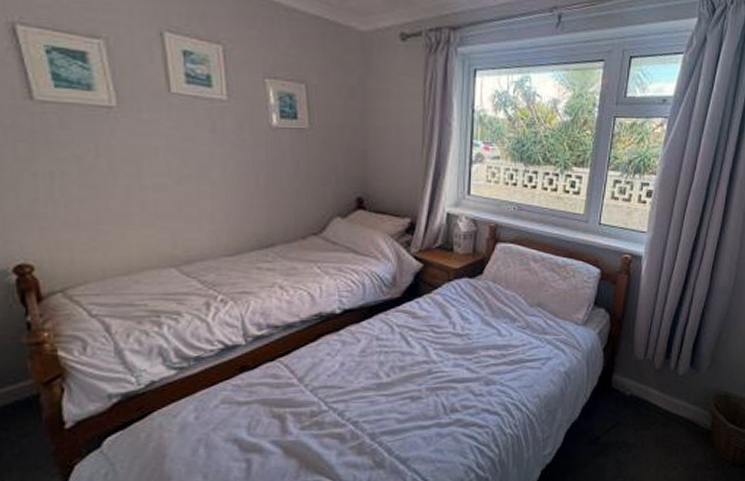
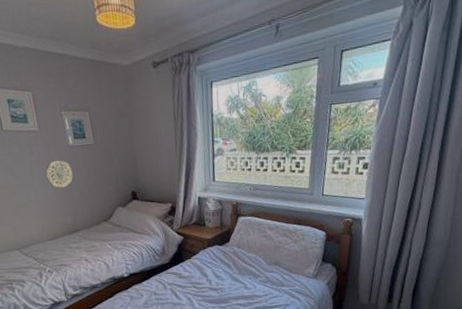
decorative plate: none [231,144,273,183] -> present [45,160,73,188]

